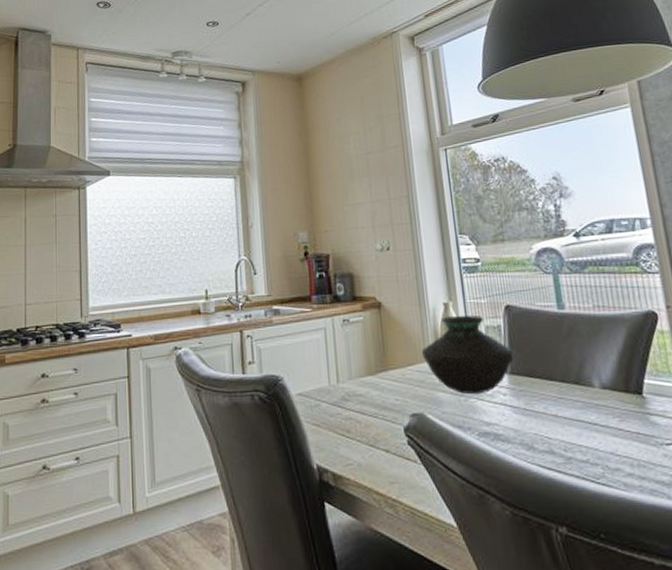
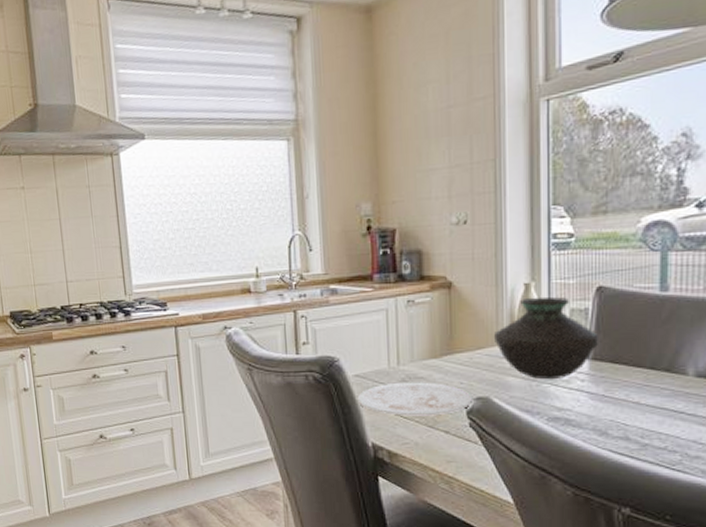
plate: none [301,399,409,435] -> present [357,382,473,416]

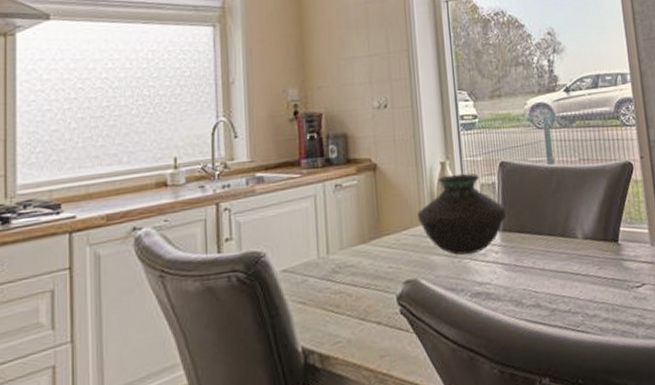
plate: present [357,382,473,416] -> none [285,269,403,311]

